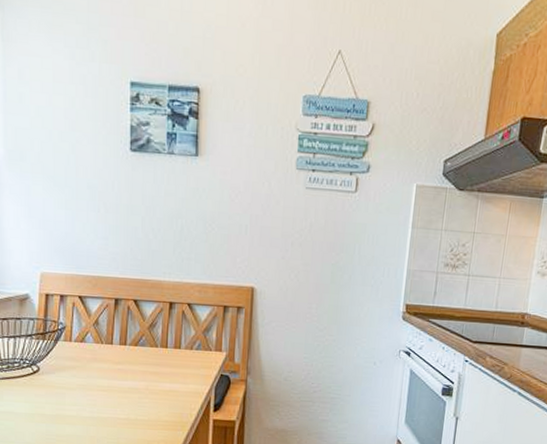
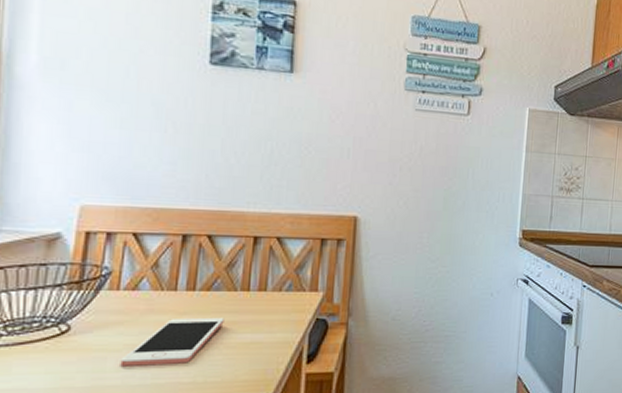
cell phone: none [75,367,149,403] -> present [120,317,224,366]

